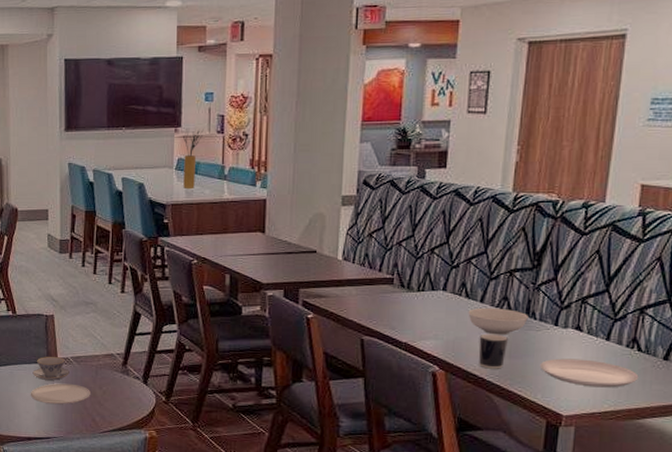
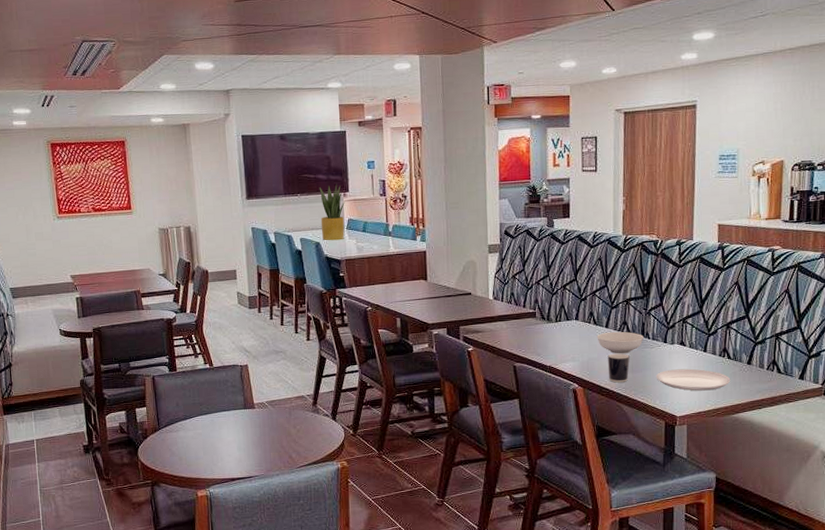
plate: present [30,383,90,405] -> none [231,425,286,446]
teacup: present [32,356,70,381] -> none [232,402,266,425]
planter: none [146,118,177,182] -> present [319,184,346,241]
vase: present [182,129,204,188] -> none [350,192,369,245]

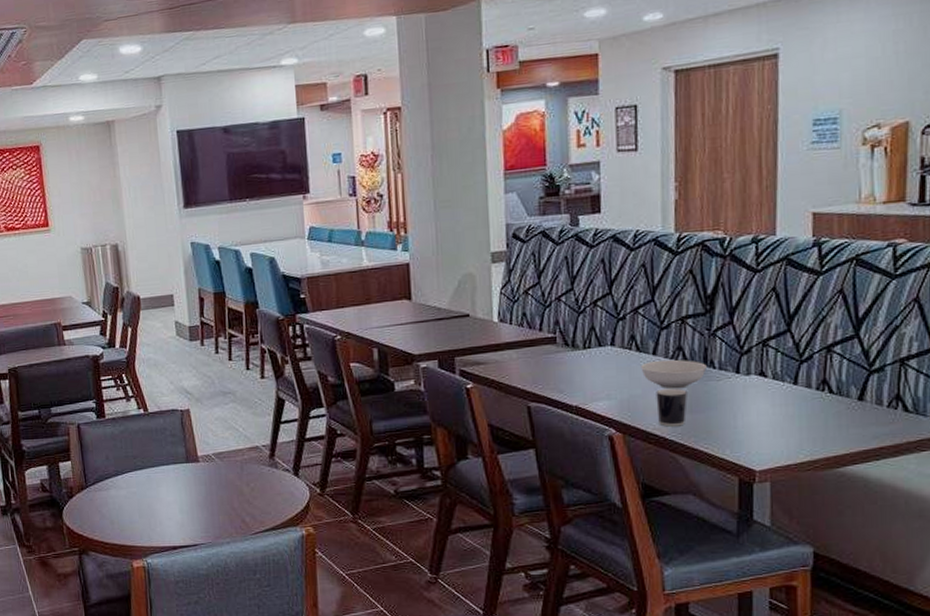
planter: present [319,184,346,241] -> none [272,184,306,255]
plate: present [656,368,731,391] -> none [724,407,834,437]

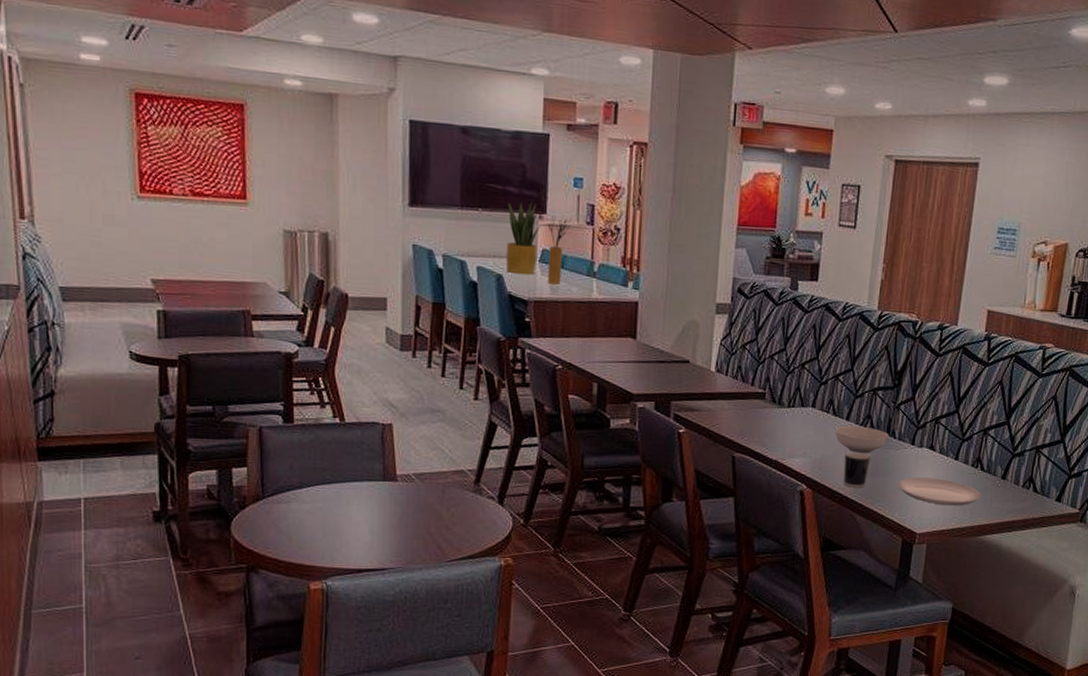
planter: none [272,184,306,255] -> present [505,202,541,275]
vase: none [311,193,335,259] -> present [547,216,572,285]
plate: none [724,407,834,437] -> present [897,477,981,506]

